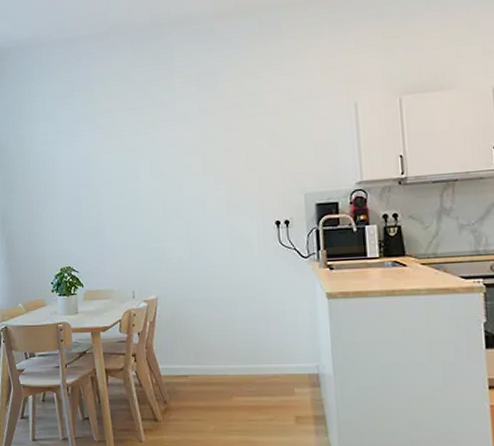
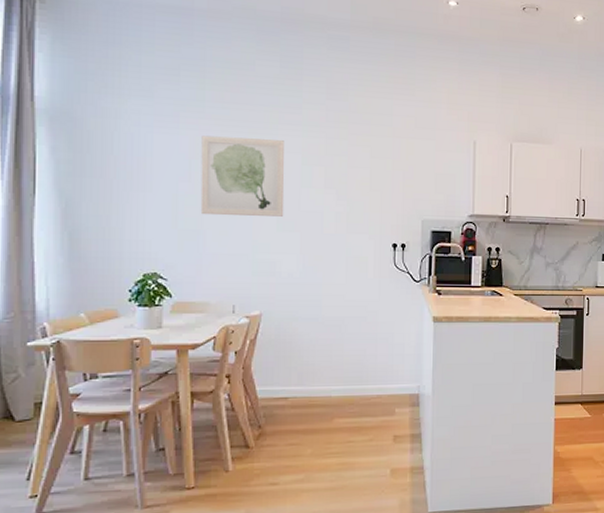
wall art: none [95,137,169,213] -> present [200,135,285,217]

